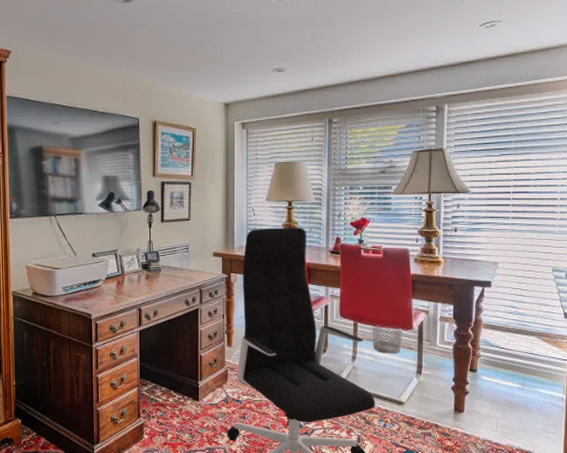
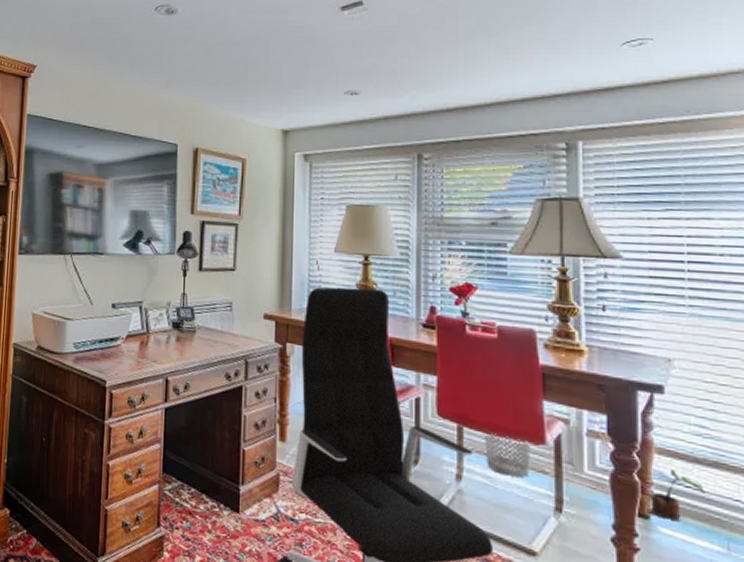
potted plant: none [475,338,512,370] -> present [647,470,705,520]

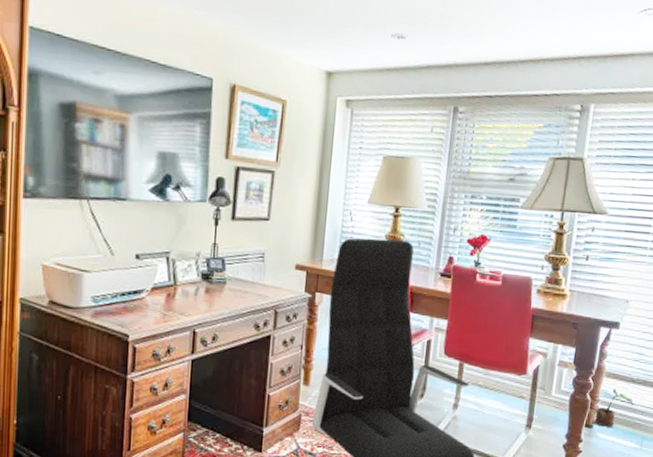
wastebasket: present [483,432,532,477] -> none [479,367,516,403]

